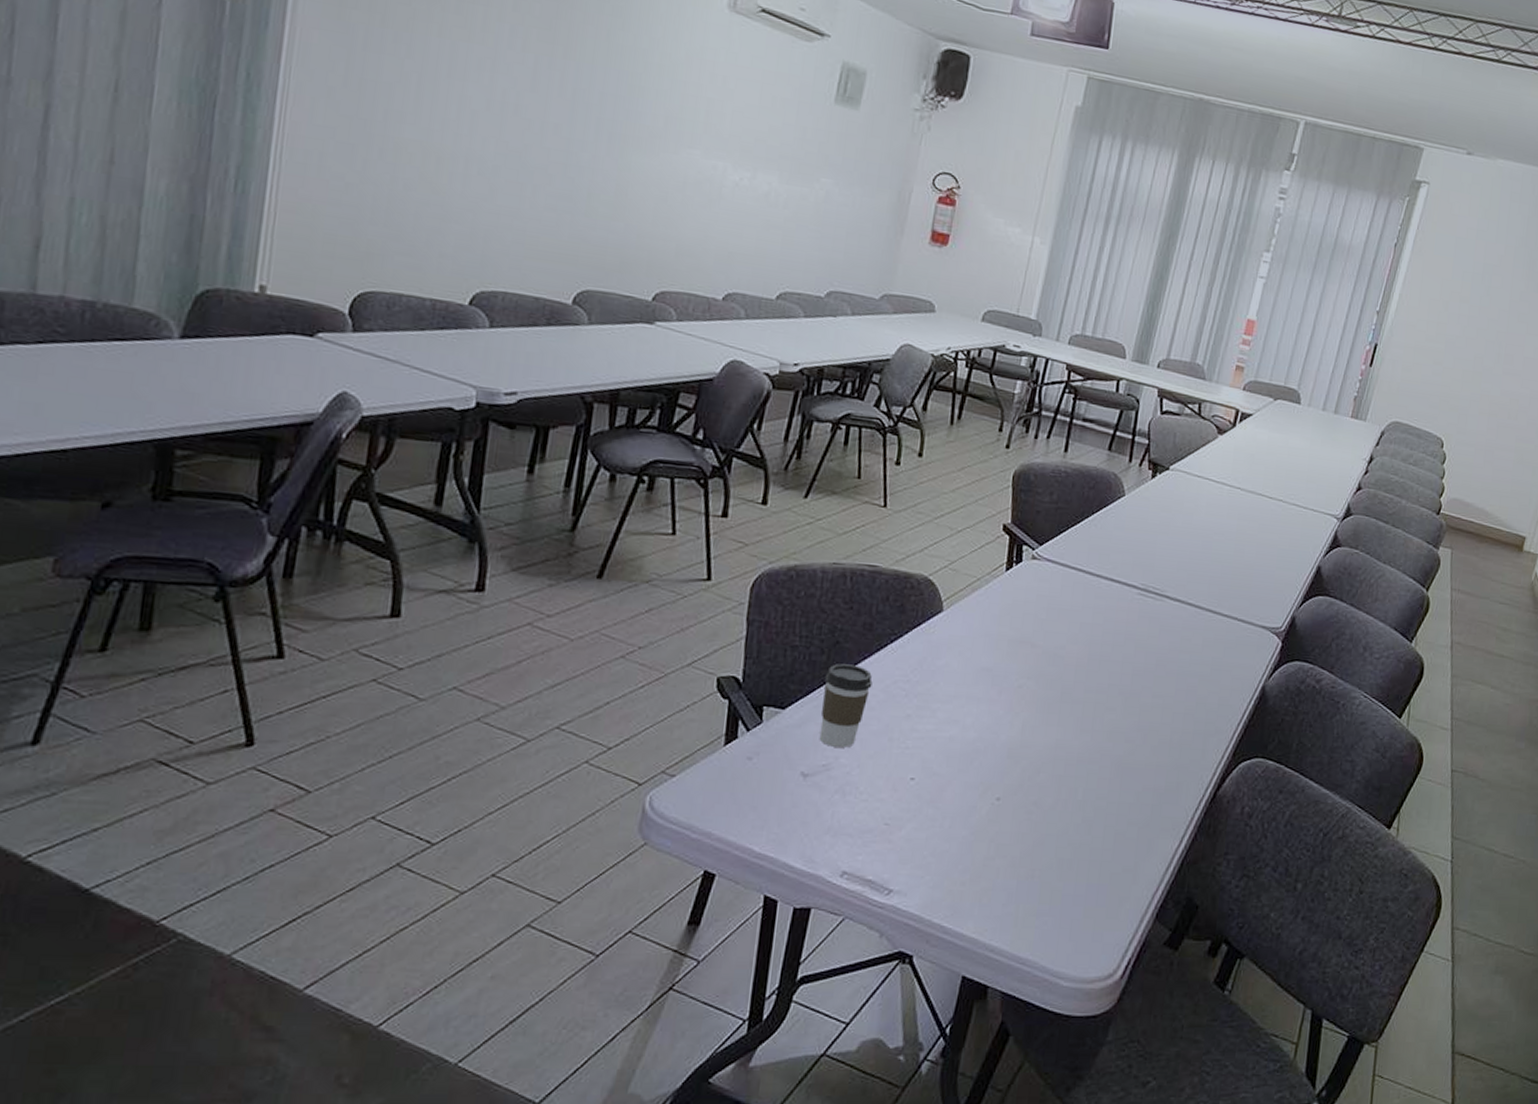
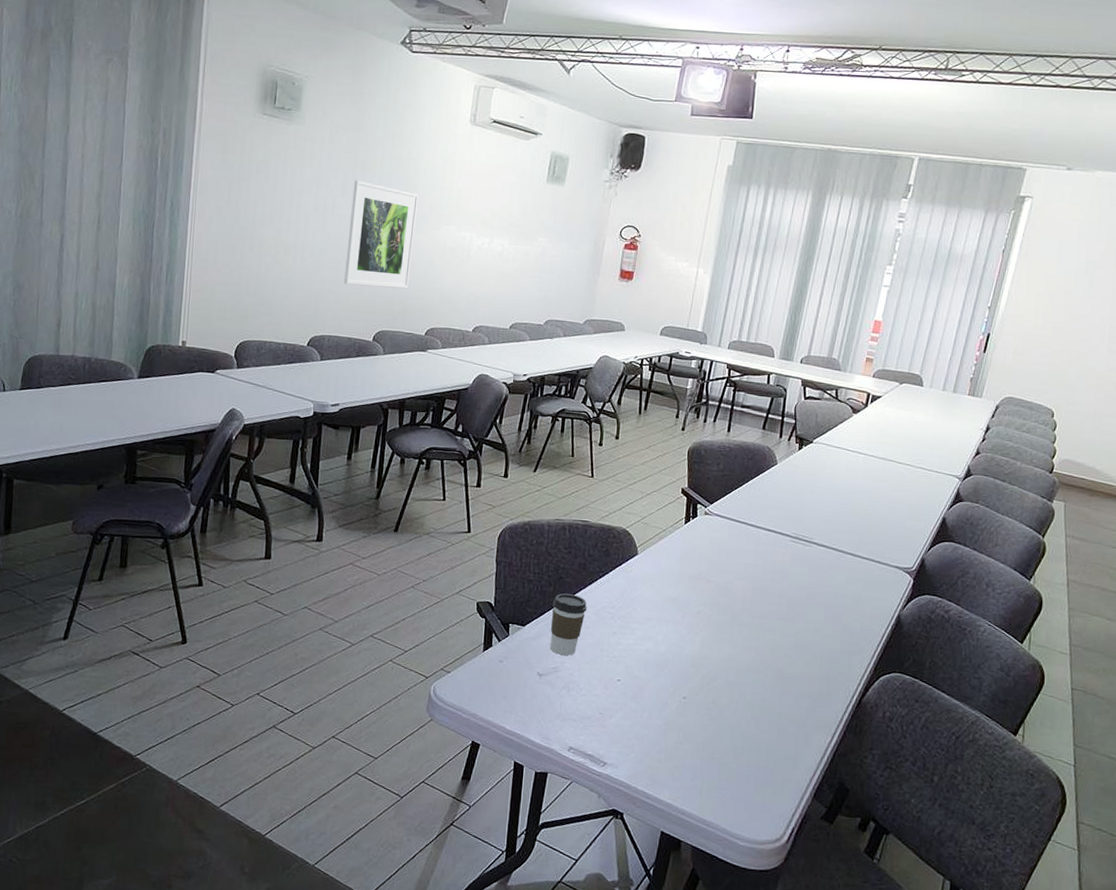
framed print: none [530,69,650,233] -> present [344,179,419,289]

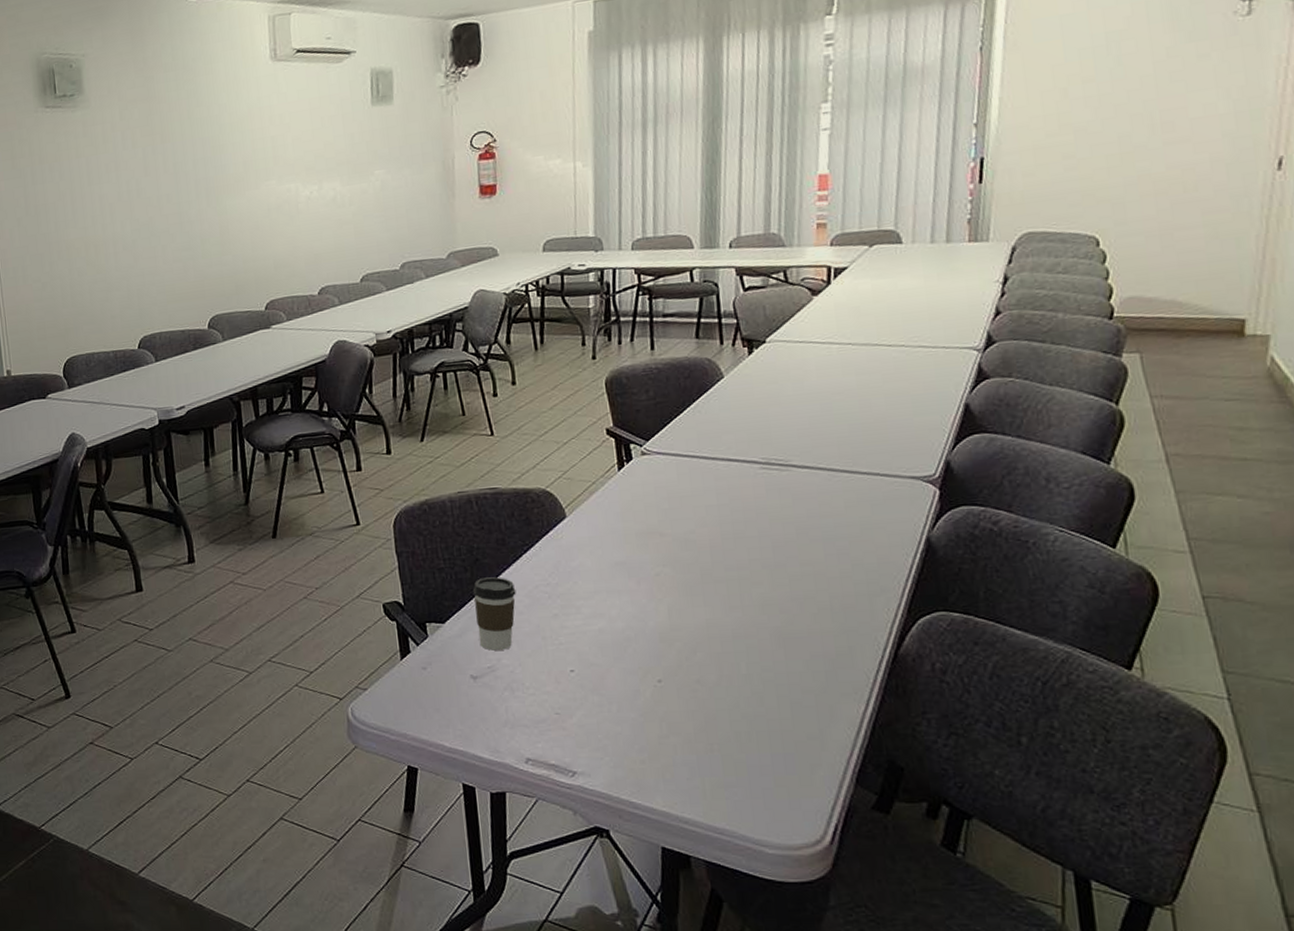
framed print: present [344,179,419,289] -> none [155,153,237,272]

